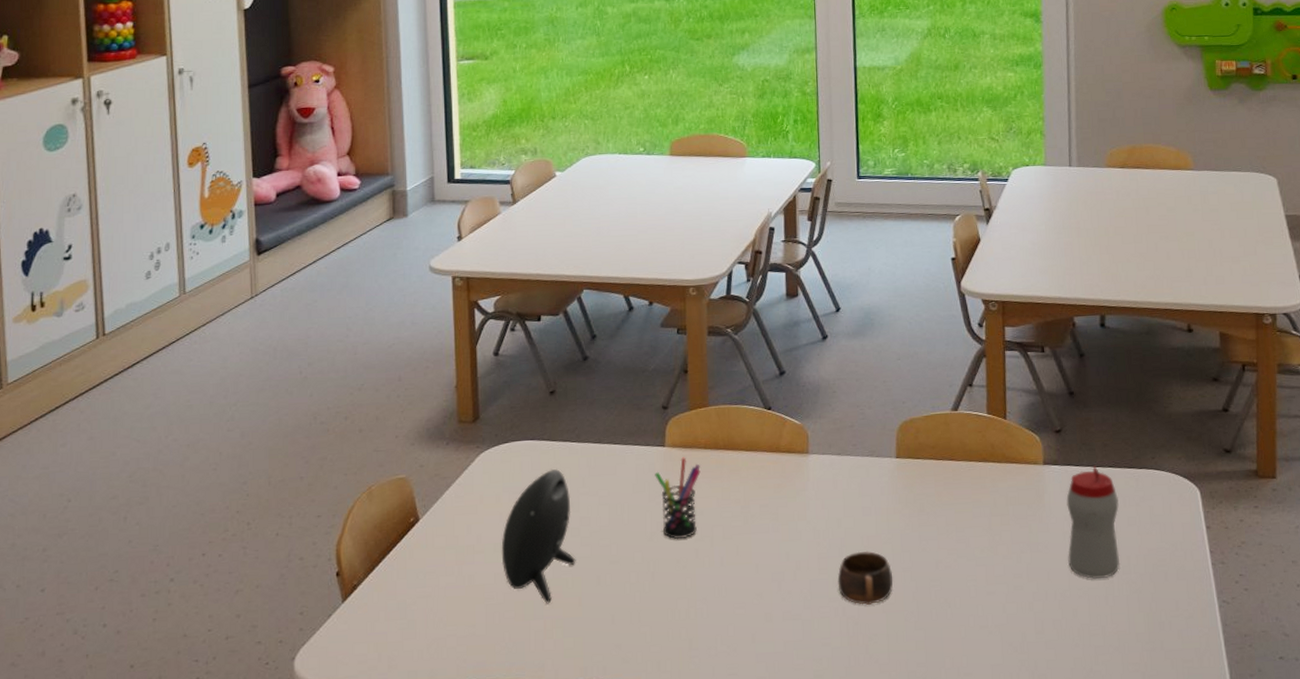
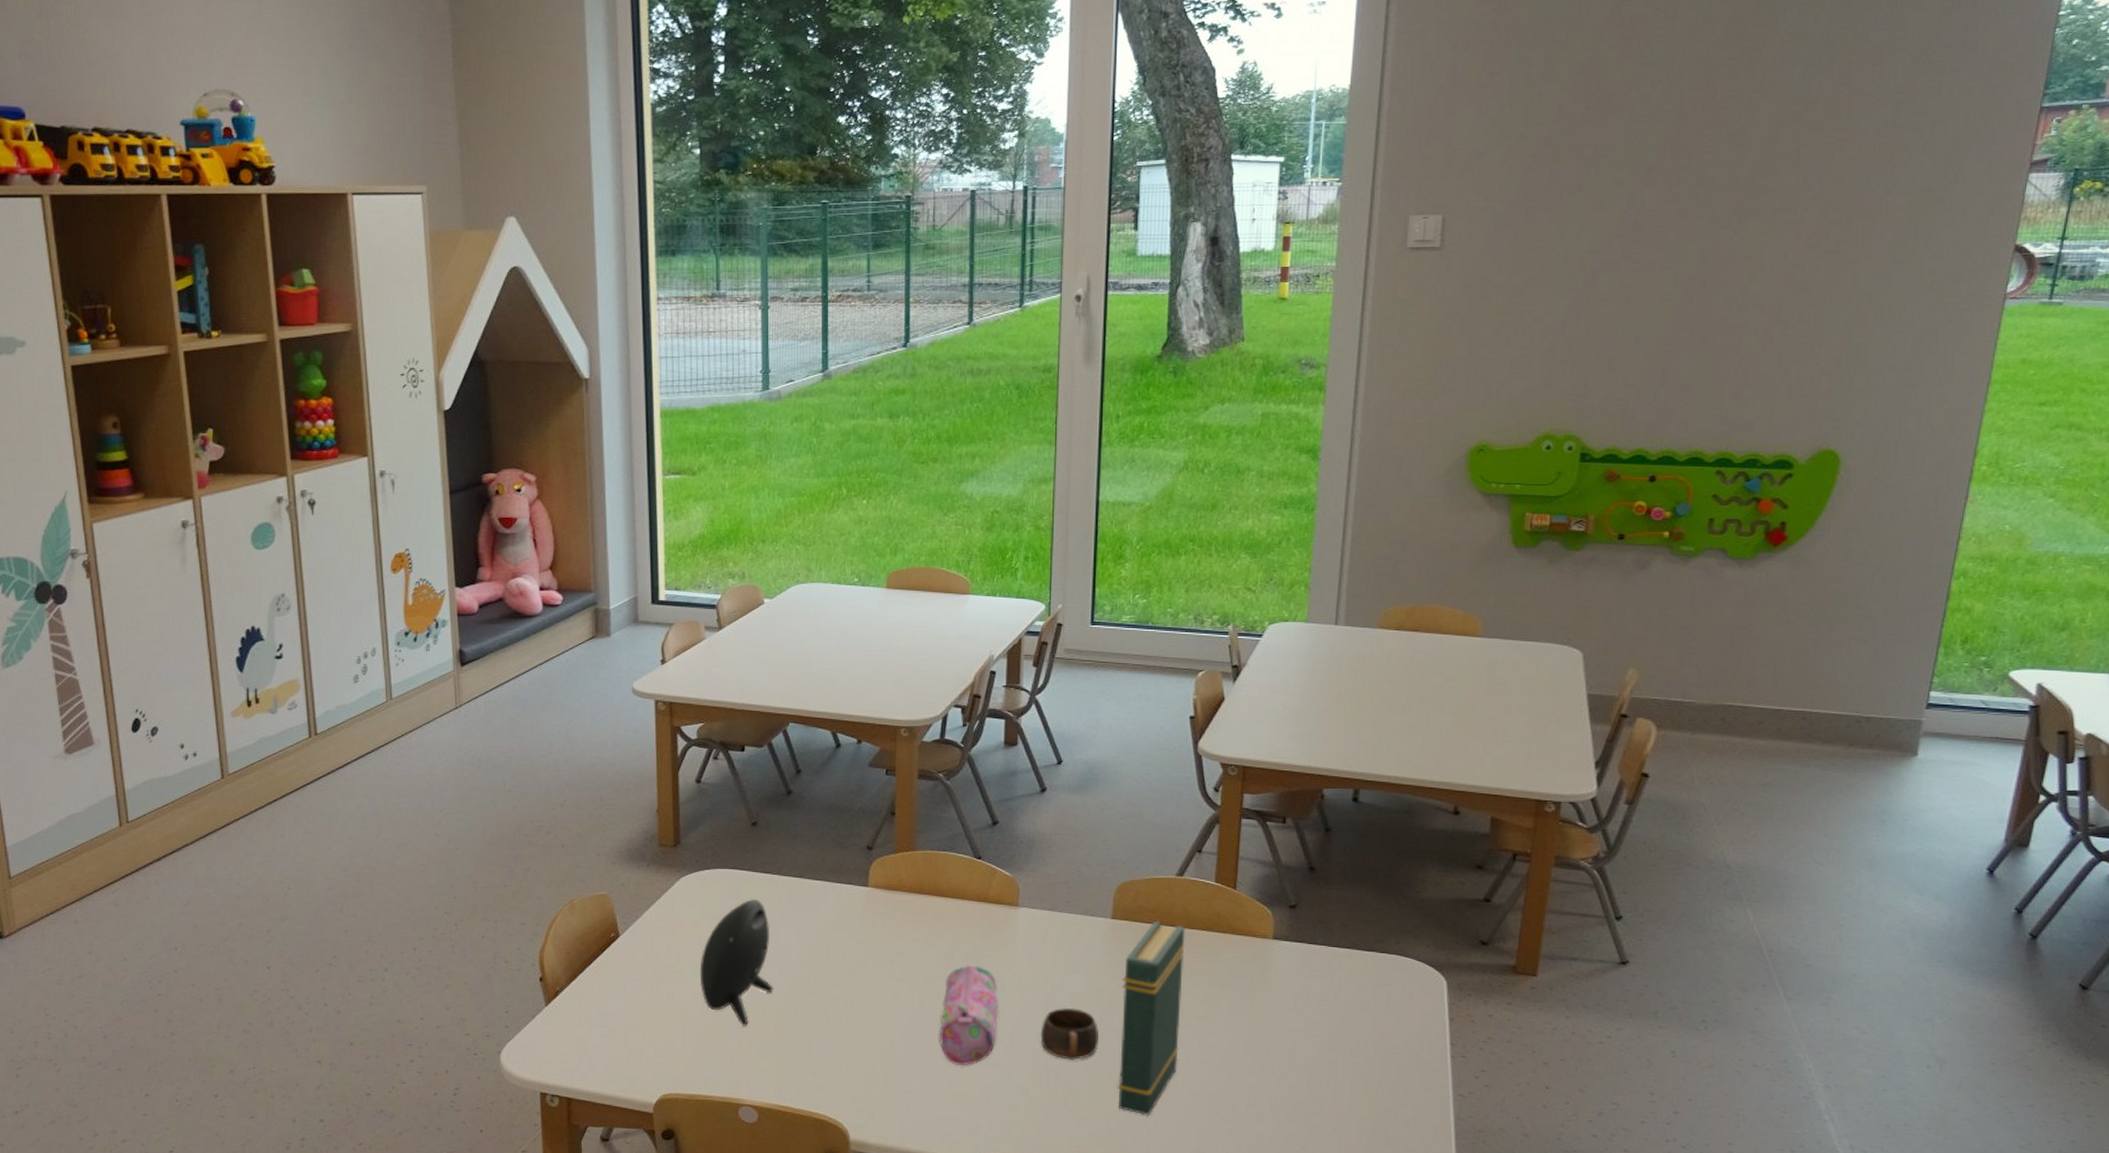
pen holder: present [655,457,701,540] -> none [856,899,904,978]
pencil case: none [741,517,797,623] -> present [940,965,999,1066]
book: none [910,456,968,655] -> present [1117,920,1185,1116]
sippy cup: present [1066,465,1121,580] -> none [1290,945,1353,1060]

